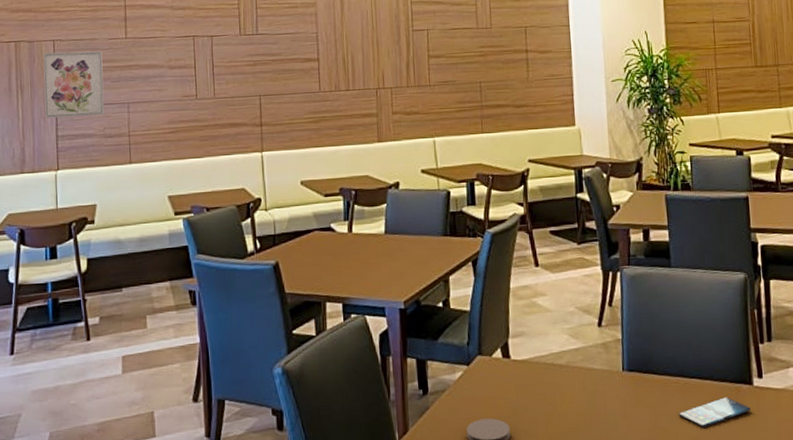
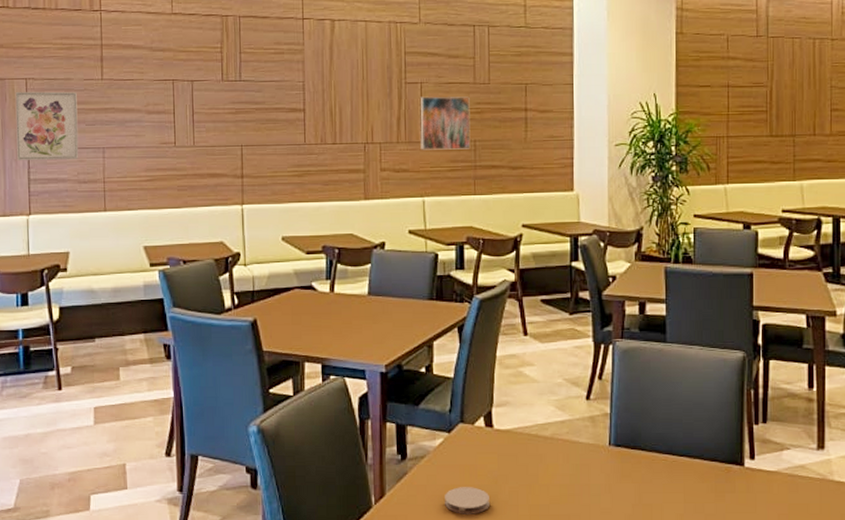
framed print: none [427,41,476,93] -> present [420,96,471,150]
smartphone: present [678,397,751,428] -> none [664,477,741,506]

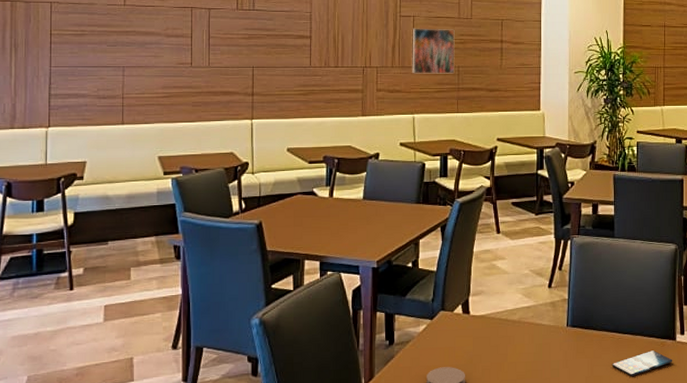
wall art: present [15,91,79,160] -> none [39,14,100,77]
smartphone: none [664,477,741,506] -> present [611,350,673,376]

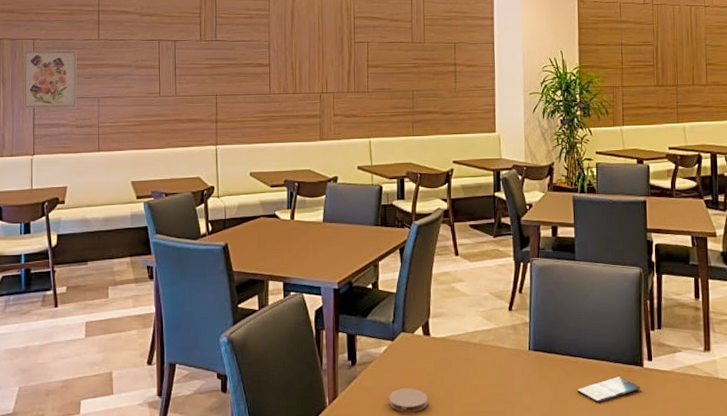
wall art: none [39,14,100,77] -> present [24,50,77,108]
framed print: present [412,28,455,74] -> none [367,53,409,99]

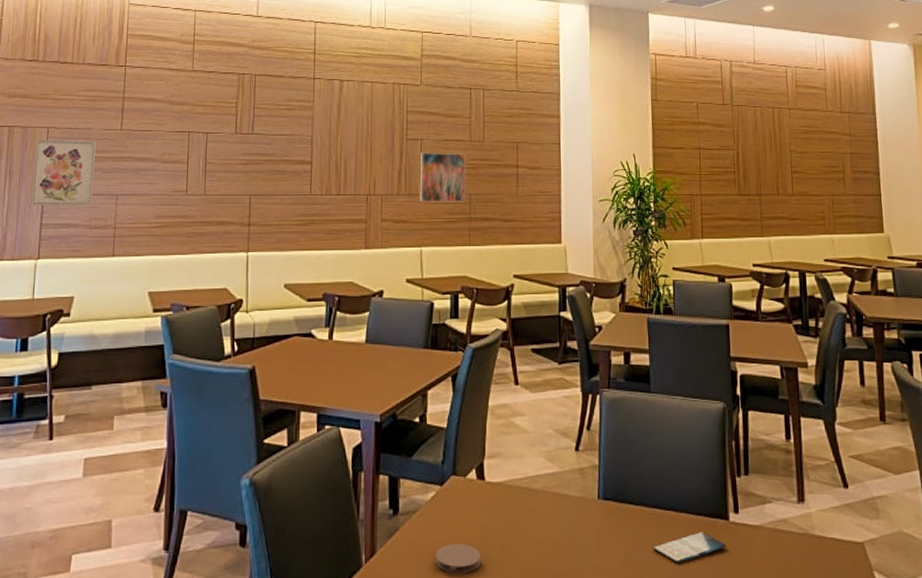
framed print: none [367,53,409,99] -> present [419,152,466,202]

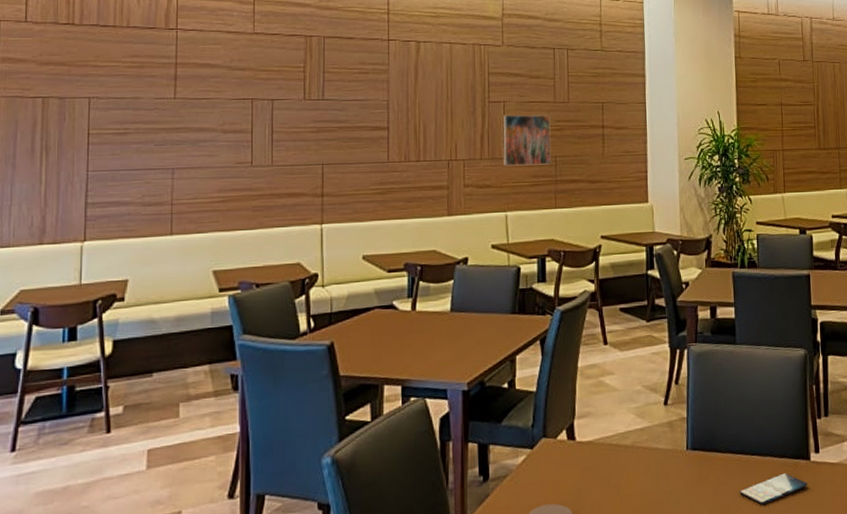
wall art: present [32,140,96,205] -> none [74,111,146,183]

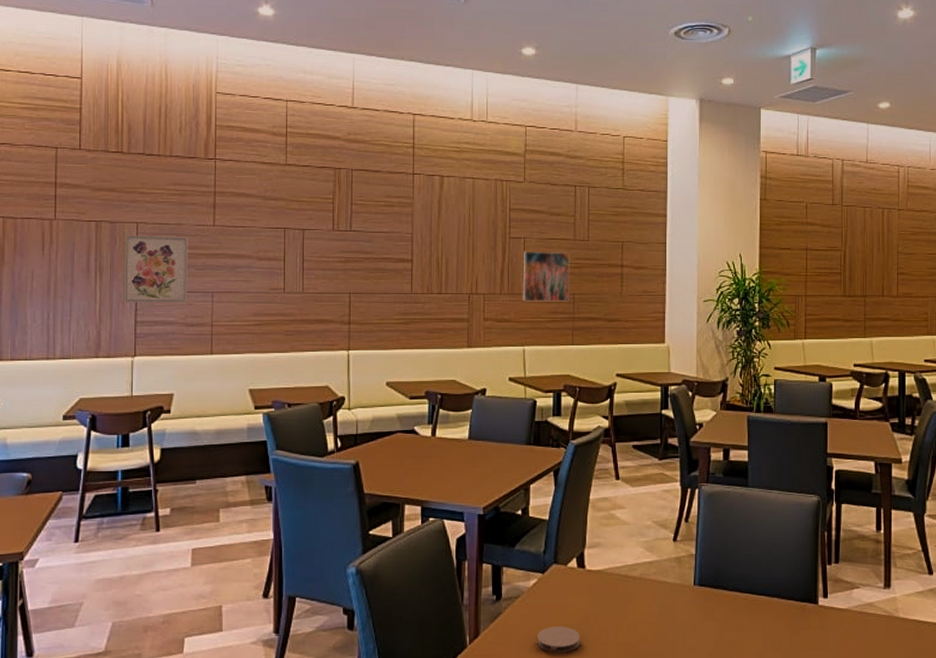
wall art: none [74,111,146,183] -> present [125,236,188,302]
smartphone: present [739,473,808,505] -> none [744,615,815,643]

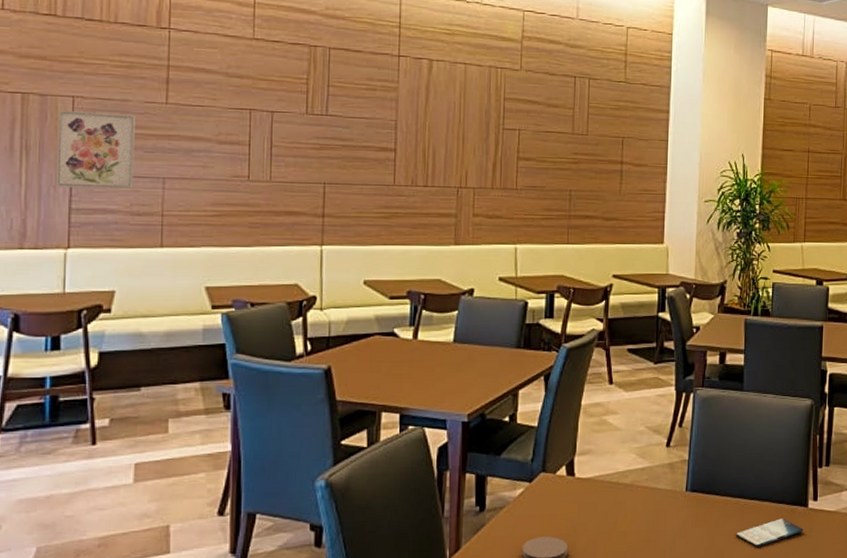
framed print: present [522,251,570,302] -> none [515,143,567,199]
smartphone: none [744,615,815,643] -> present [735,518,804,547]

